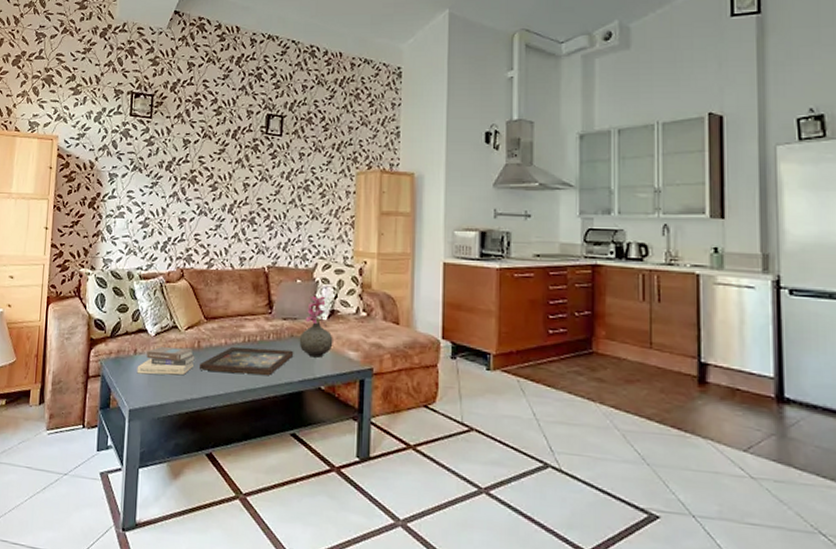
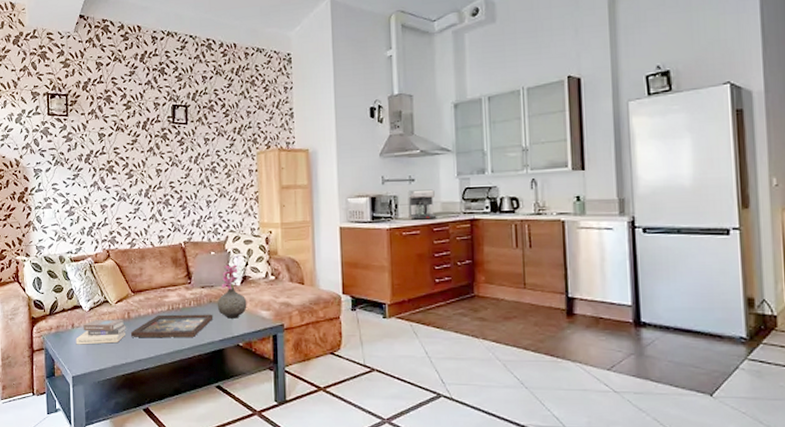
coffee maker: none [522,227,554,262] -> present [407,189,437,220]

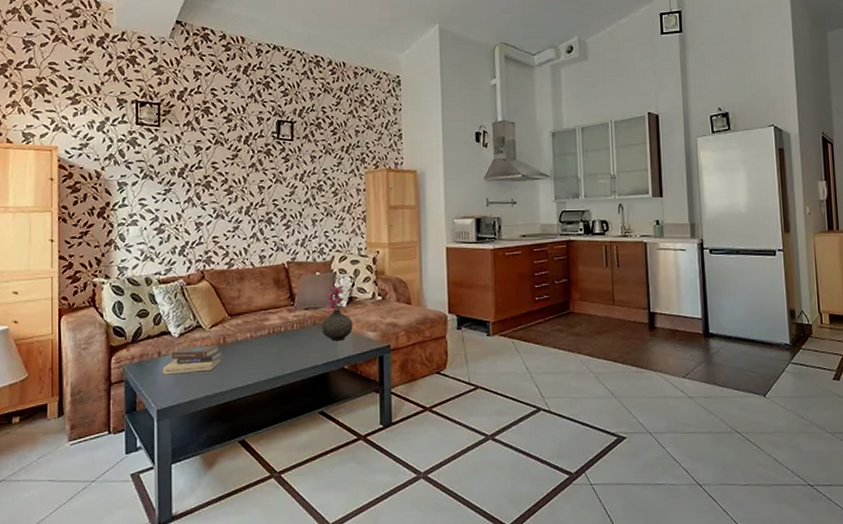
decorative tray: present [131,314,214,338] -> none [227,336,318,364]
coffee maker: present [407,189,437,220] -> none [510,212,537,241]

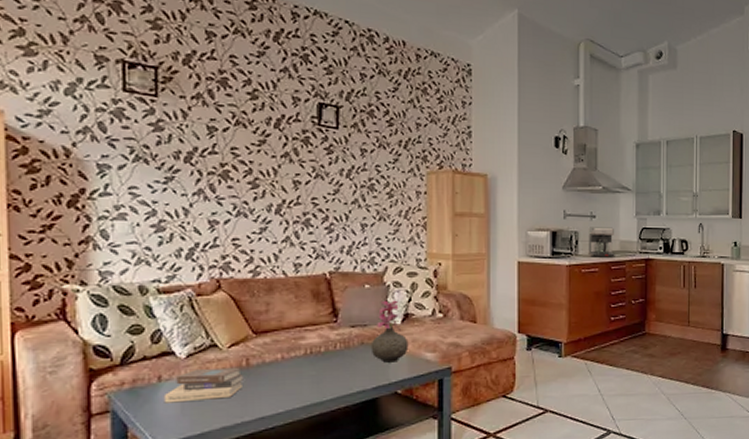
coffee maker: none [510,212,537,241] -> present [588,227,615,257]

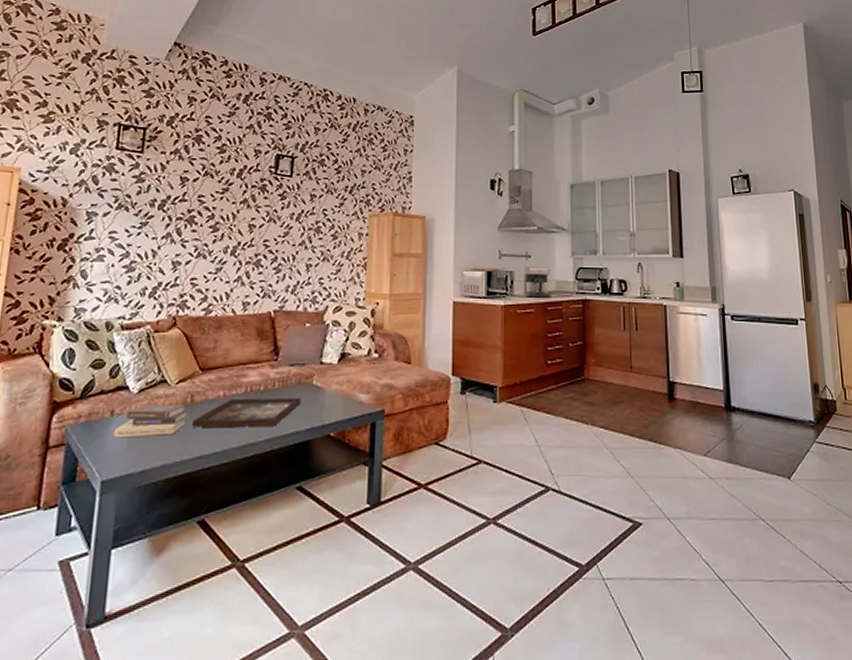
decorative tray: none [251,358,366,390] -> present [192,397,302,428]
vase: present [370,300,409,363] -> none [307,339,344,403]

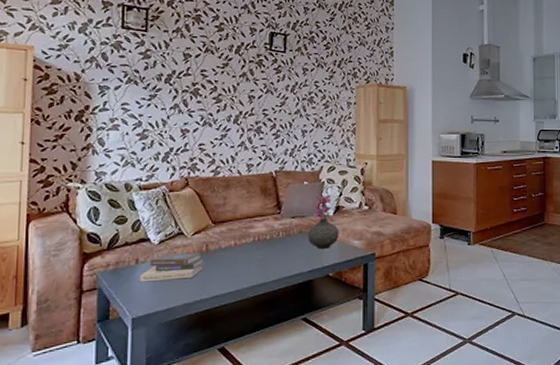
decorative tray: present [192,397,302,428] -> none [209,244,303,272]
vase: none [307,339,344,403] -> present [307,194,339,249]
coffee maker: present [524,267,551,298] -> none [493,130,517,156]

